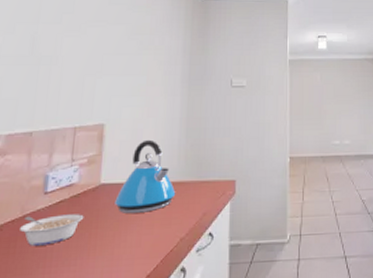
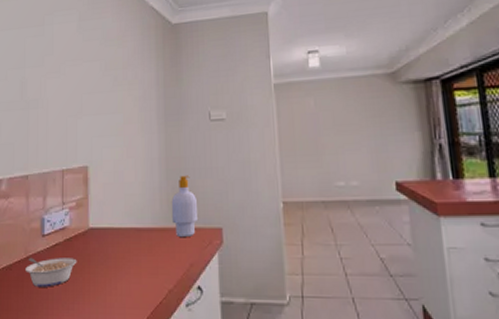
kettle: present [115,139,176,214] -> none [103,182,161,261]
soap bottle: none [188,134,214,190] -> present [171,175,197,238]

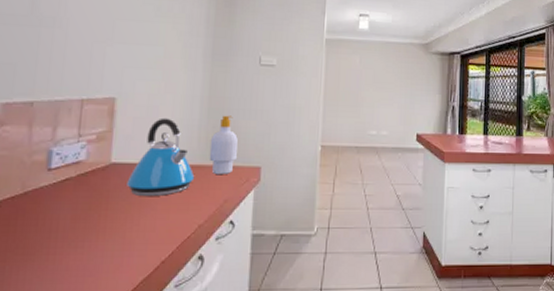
legume: present [25,258,77,287] -> none [21,193,93,225]
kettle: none [103,182,161,261] -> present [127,117,195,197]

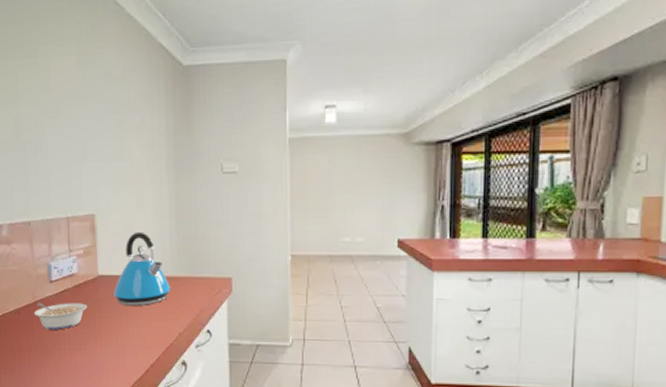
legume: none [21,193,93,225] -> present [34,302,88,330]
soap bottle: present [209,115,238,175] -> none [181,227,208,286]

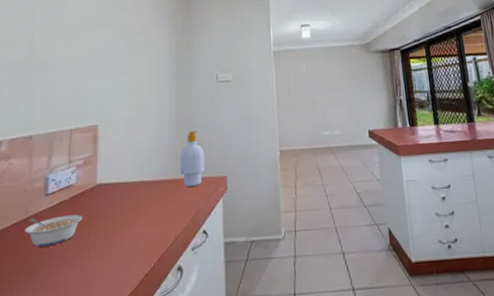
kettle: present [114,231,171,307] -> none [111,138,169,214]
soap bottle: none [181,227,208,286] -> present [180,130,204,188]

